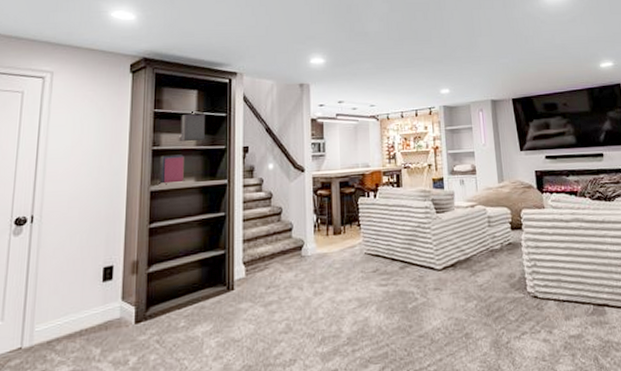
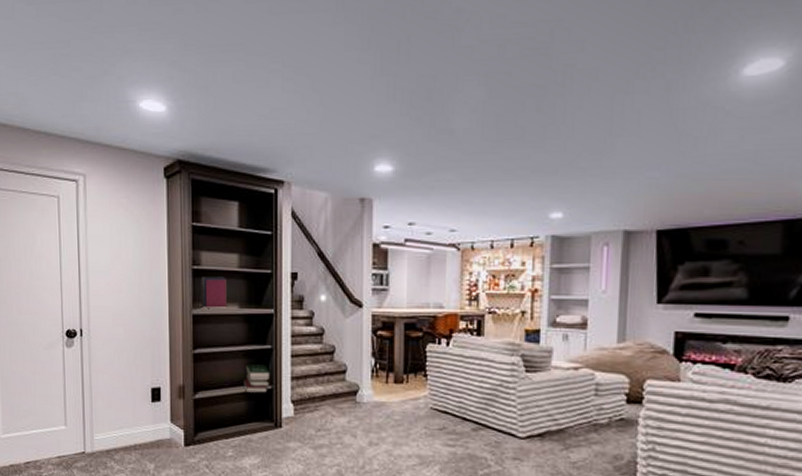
books: present [178,114,205,142] -> none [219,230,248,263]
books: none [198,231,224,260] -> present [243,364,271,393]

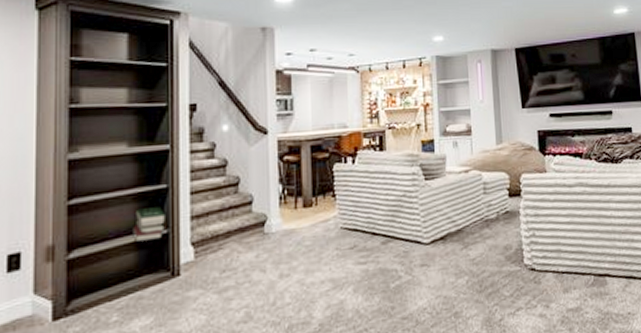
books: present [200,276,227,308] -> none [79,114,112,151]

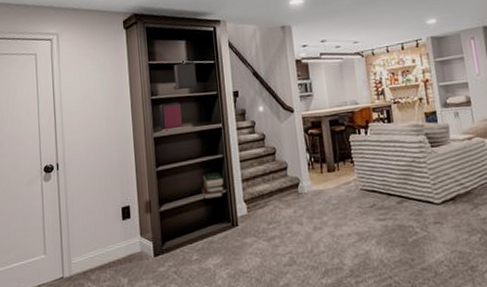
books: none [79,114,112,151] -> present [158,102,182,131]
books: none [103,63,139,99] -> present [172,62,197,91]

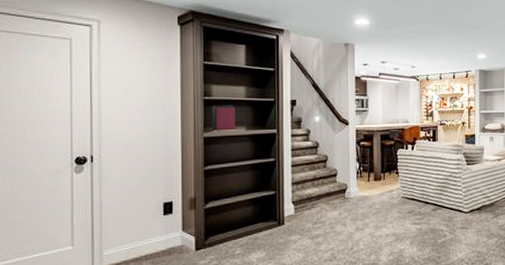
books: present [172,62,197,91] -> none [228,68,254,94]
books: present [201,172,224,199] -> none [250,175,275,199]

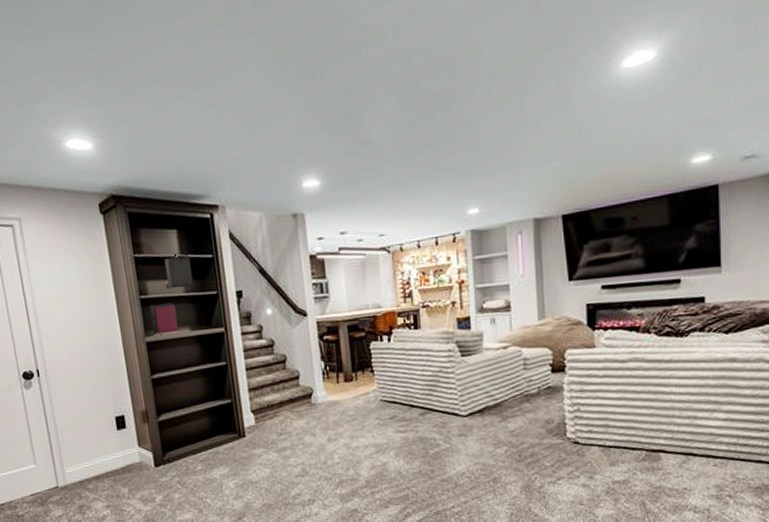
books: none [228,68,254,94] -> present [164,256,194,290]

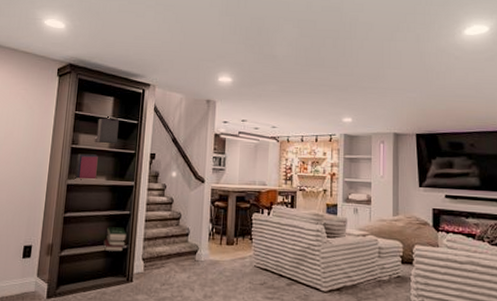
books: none [203,381,229,409] -> present [103,227,128,252]

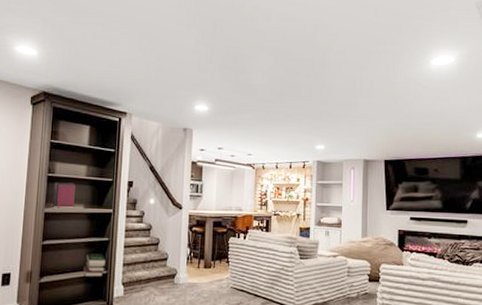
books: present [93,118,119,144] -> none [70,147,96,173]

